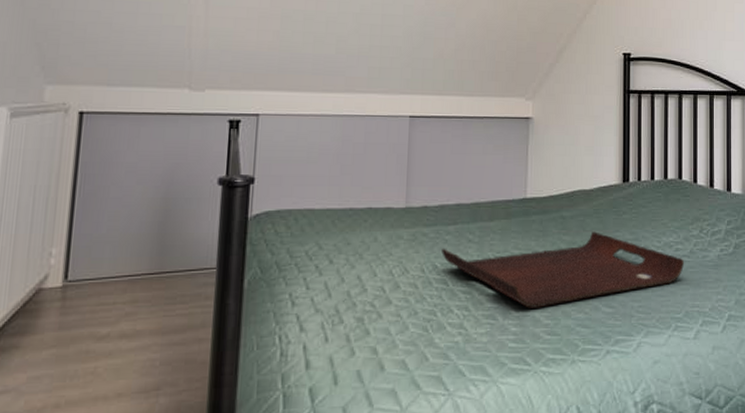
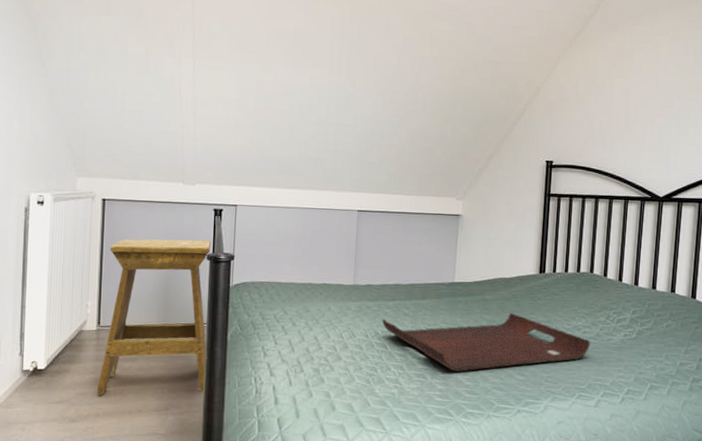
stool: none [58,160,224,378] -> present [97,238,211,396]

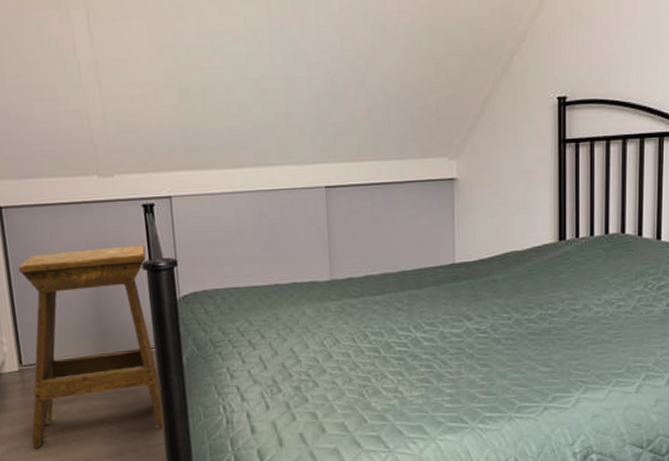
serving tray: present [382,313,590,372] -> none [371,293,626,371]

